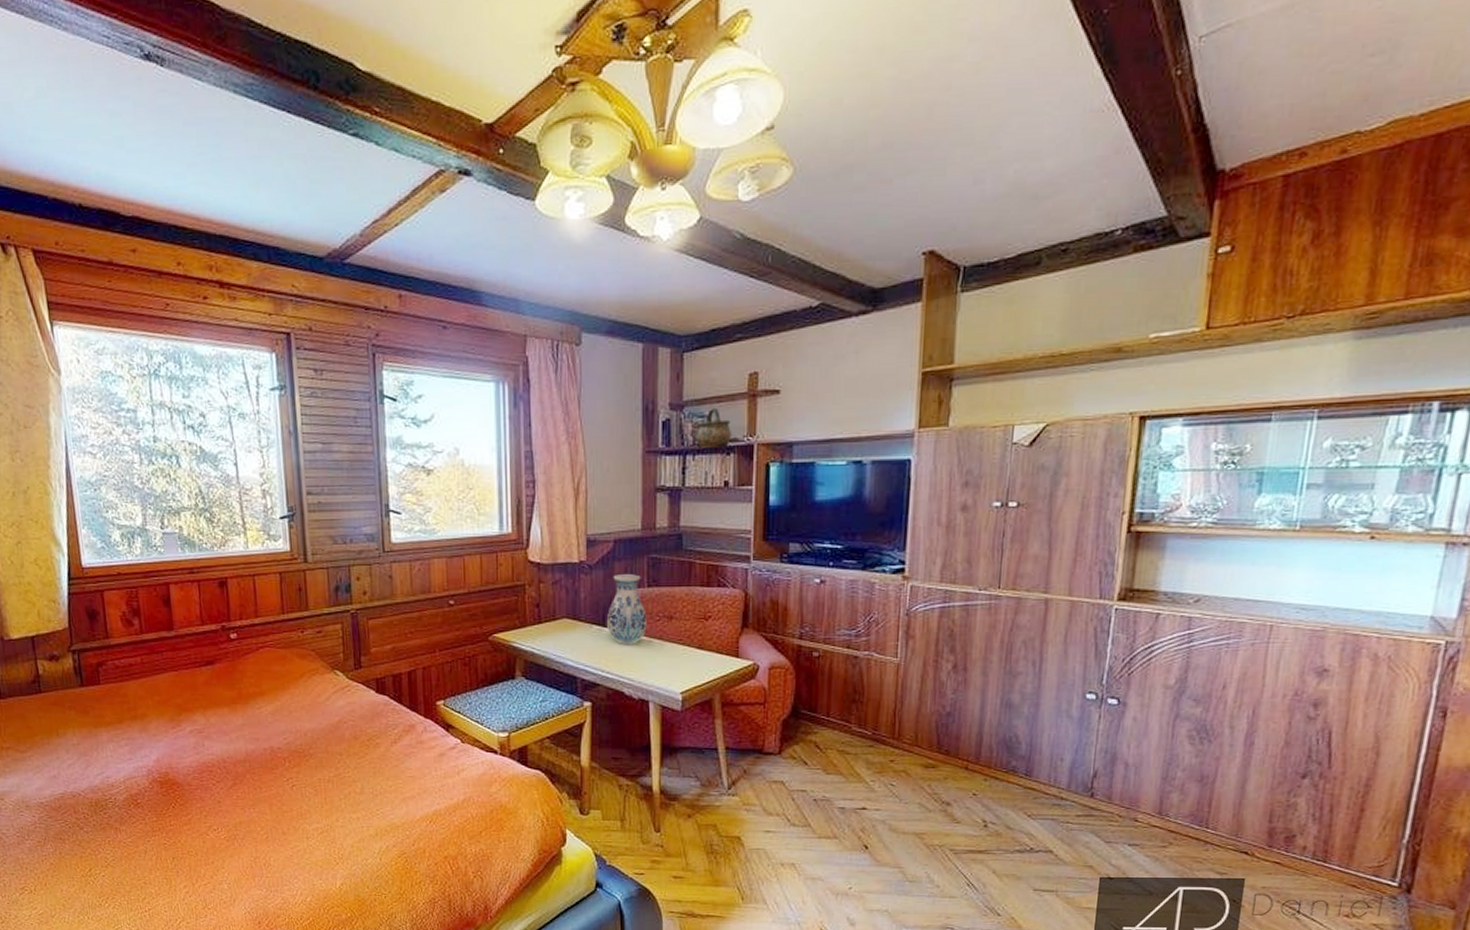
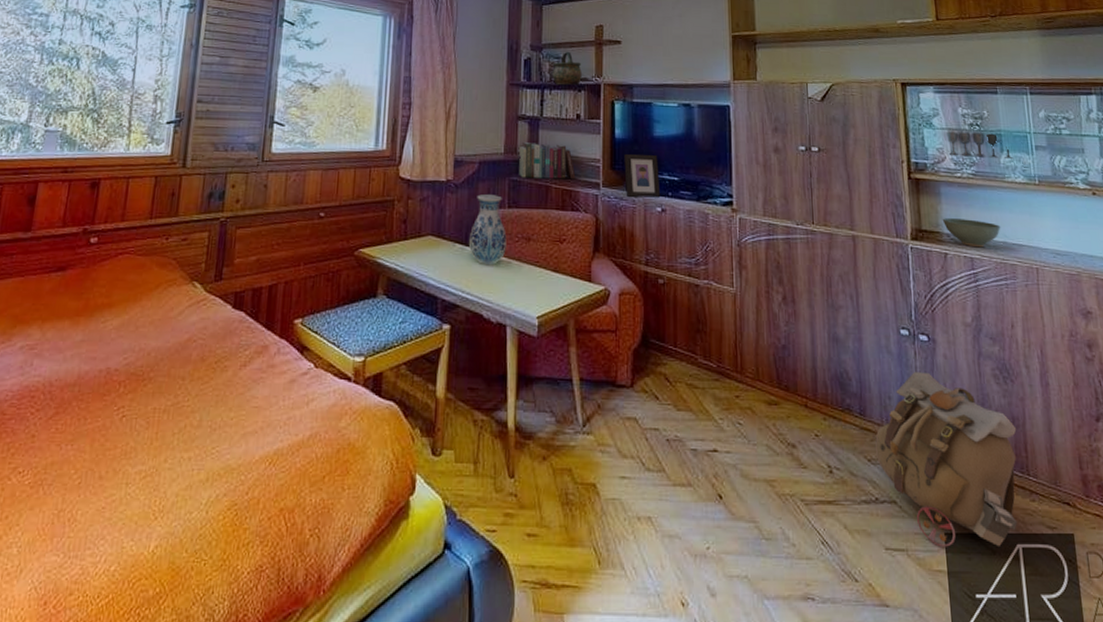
books: none [659,515,723,555] -> present [519,141,576,180]
picture frame: none [779,522,821,569] -> present [624,154,661,198]
backpack: none [1037,735,1204,889] -> present [874,372,1017,547]
bowl: none [1161,574,1236,606] -> present [942,218,1001,248]
wine glass: none [1188,473,1273,502] -> present [946,133,1013,158]

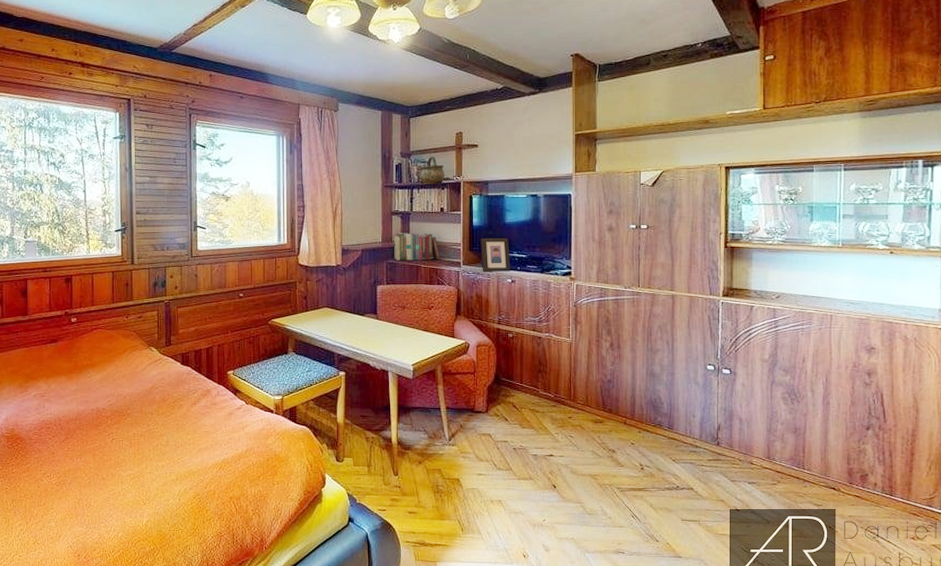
vase: present [468,193,508,266] -> none [356,274,387,328]
backpack: present [874,372,1017,547] -> none [679,397,798,519]
bowl: present [942,218,1001,248] -> none [751,278,803,301]
wine glass: present [946,133,1013,158] -> none [763,207,821,227]

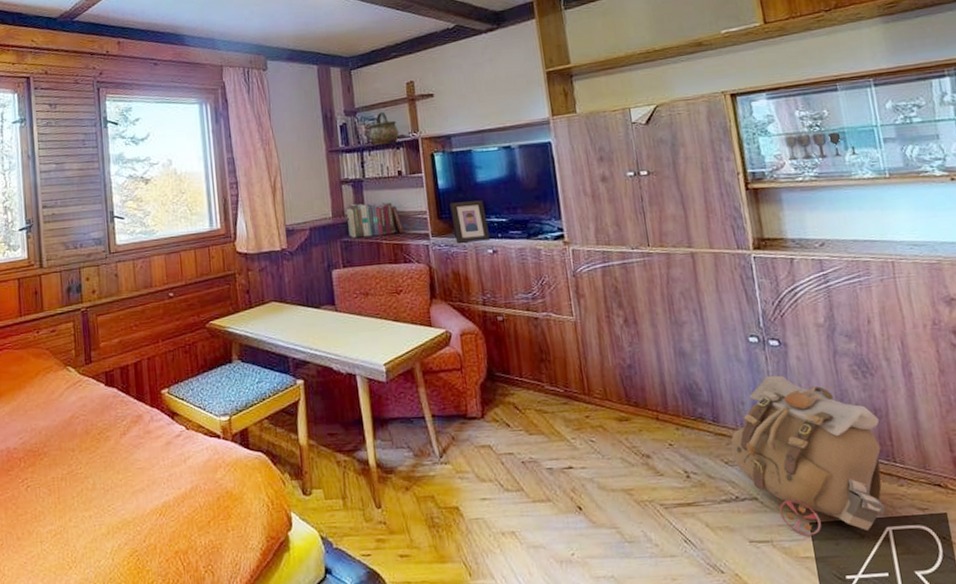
backpack: none [679,397,798,519] -> present [730,375,886,536]
wine glass: none [763,207,821,227] -> present [784,133,859,160]

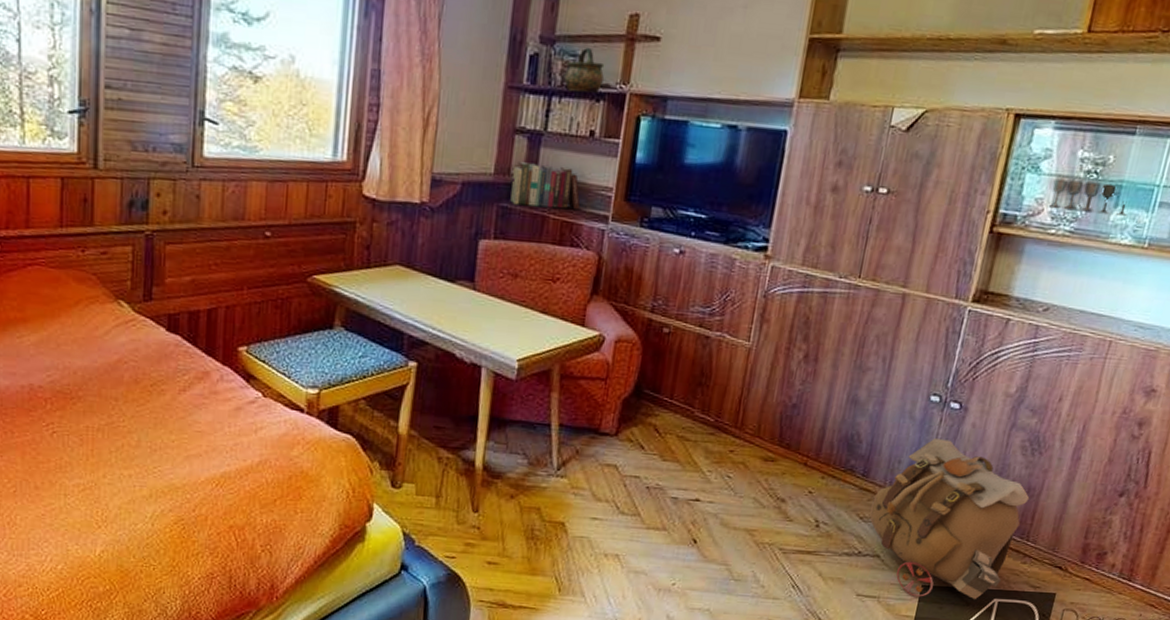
picture frame: present [450,200,491,243] -> none [639,184,685,238]

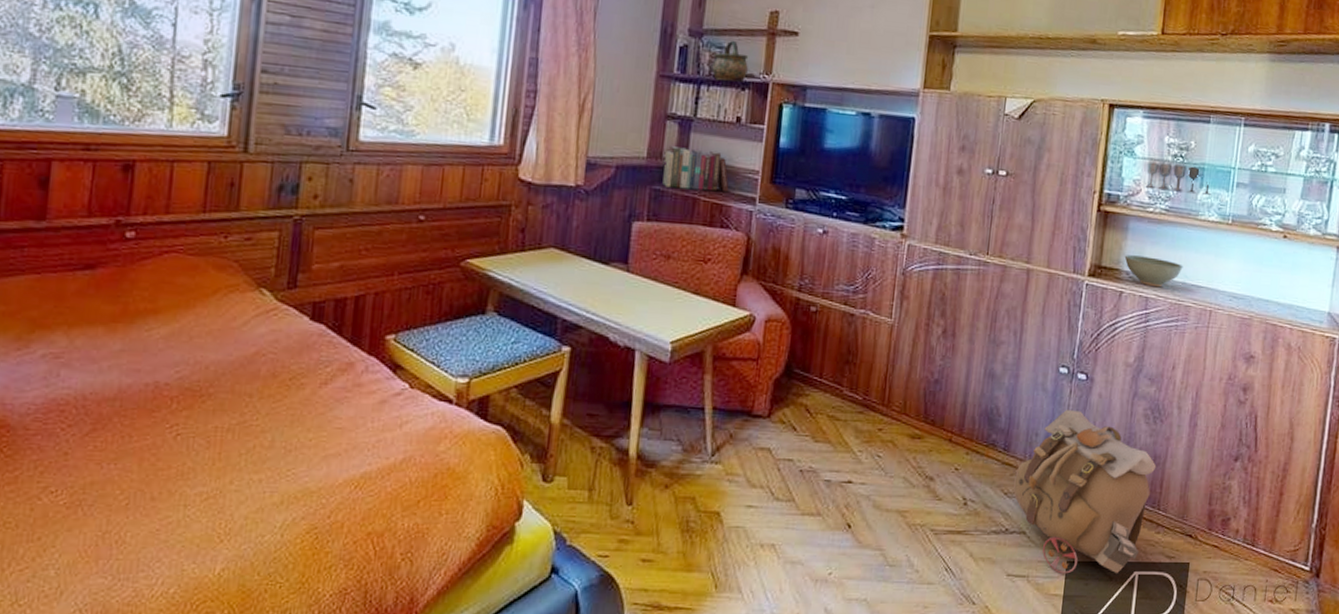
bowl: none [1016,280,1084,316] -> present [1124,255,1183,288]

